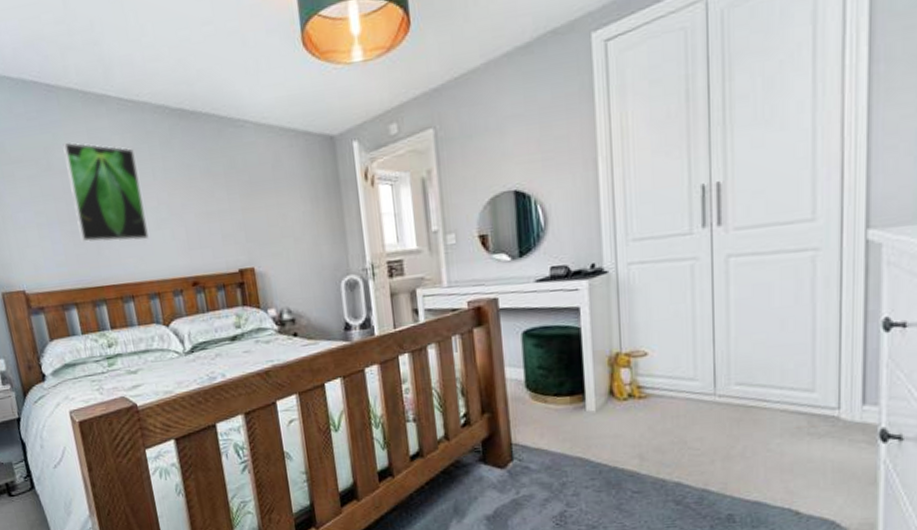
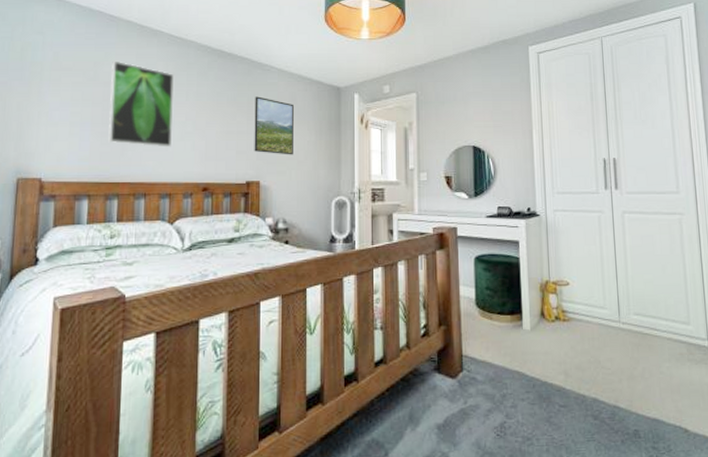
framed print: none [231,162,288,234] -> present [254,96,294,155]

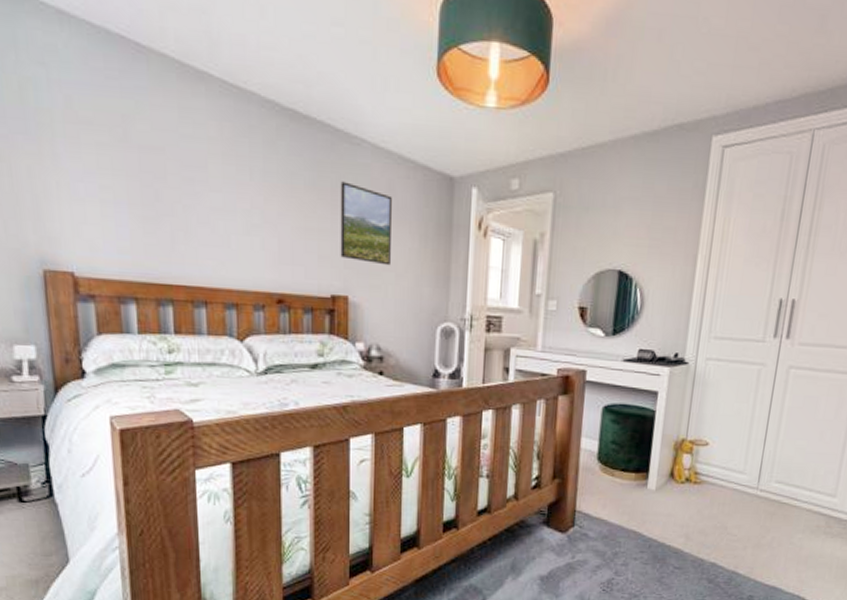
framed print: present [108,60,175,147] -> none [146,114,234,244]

